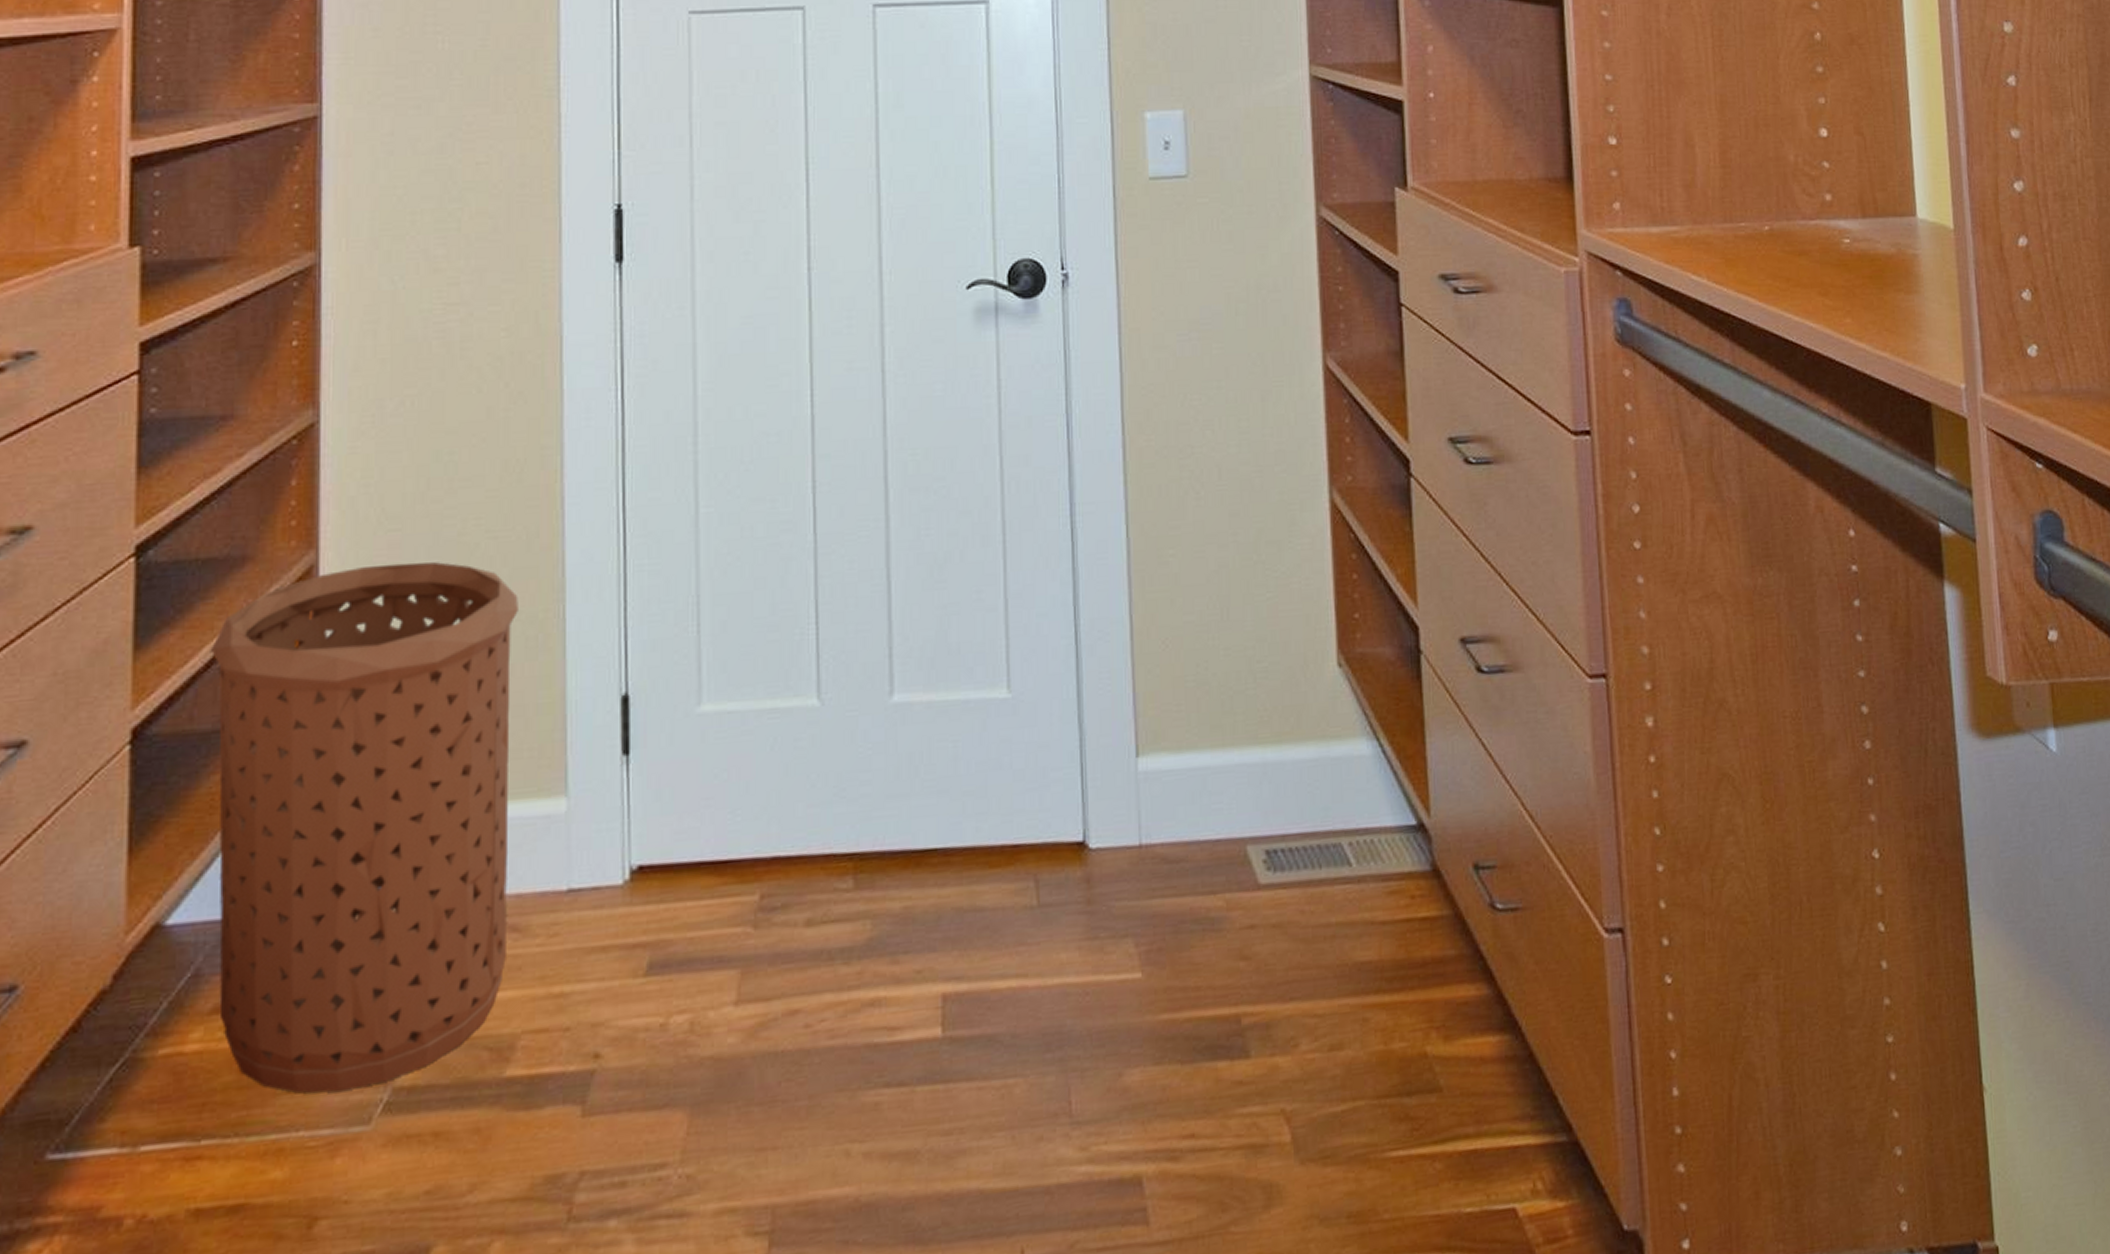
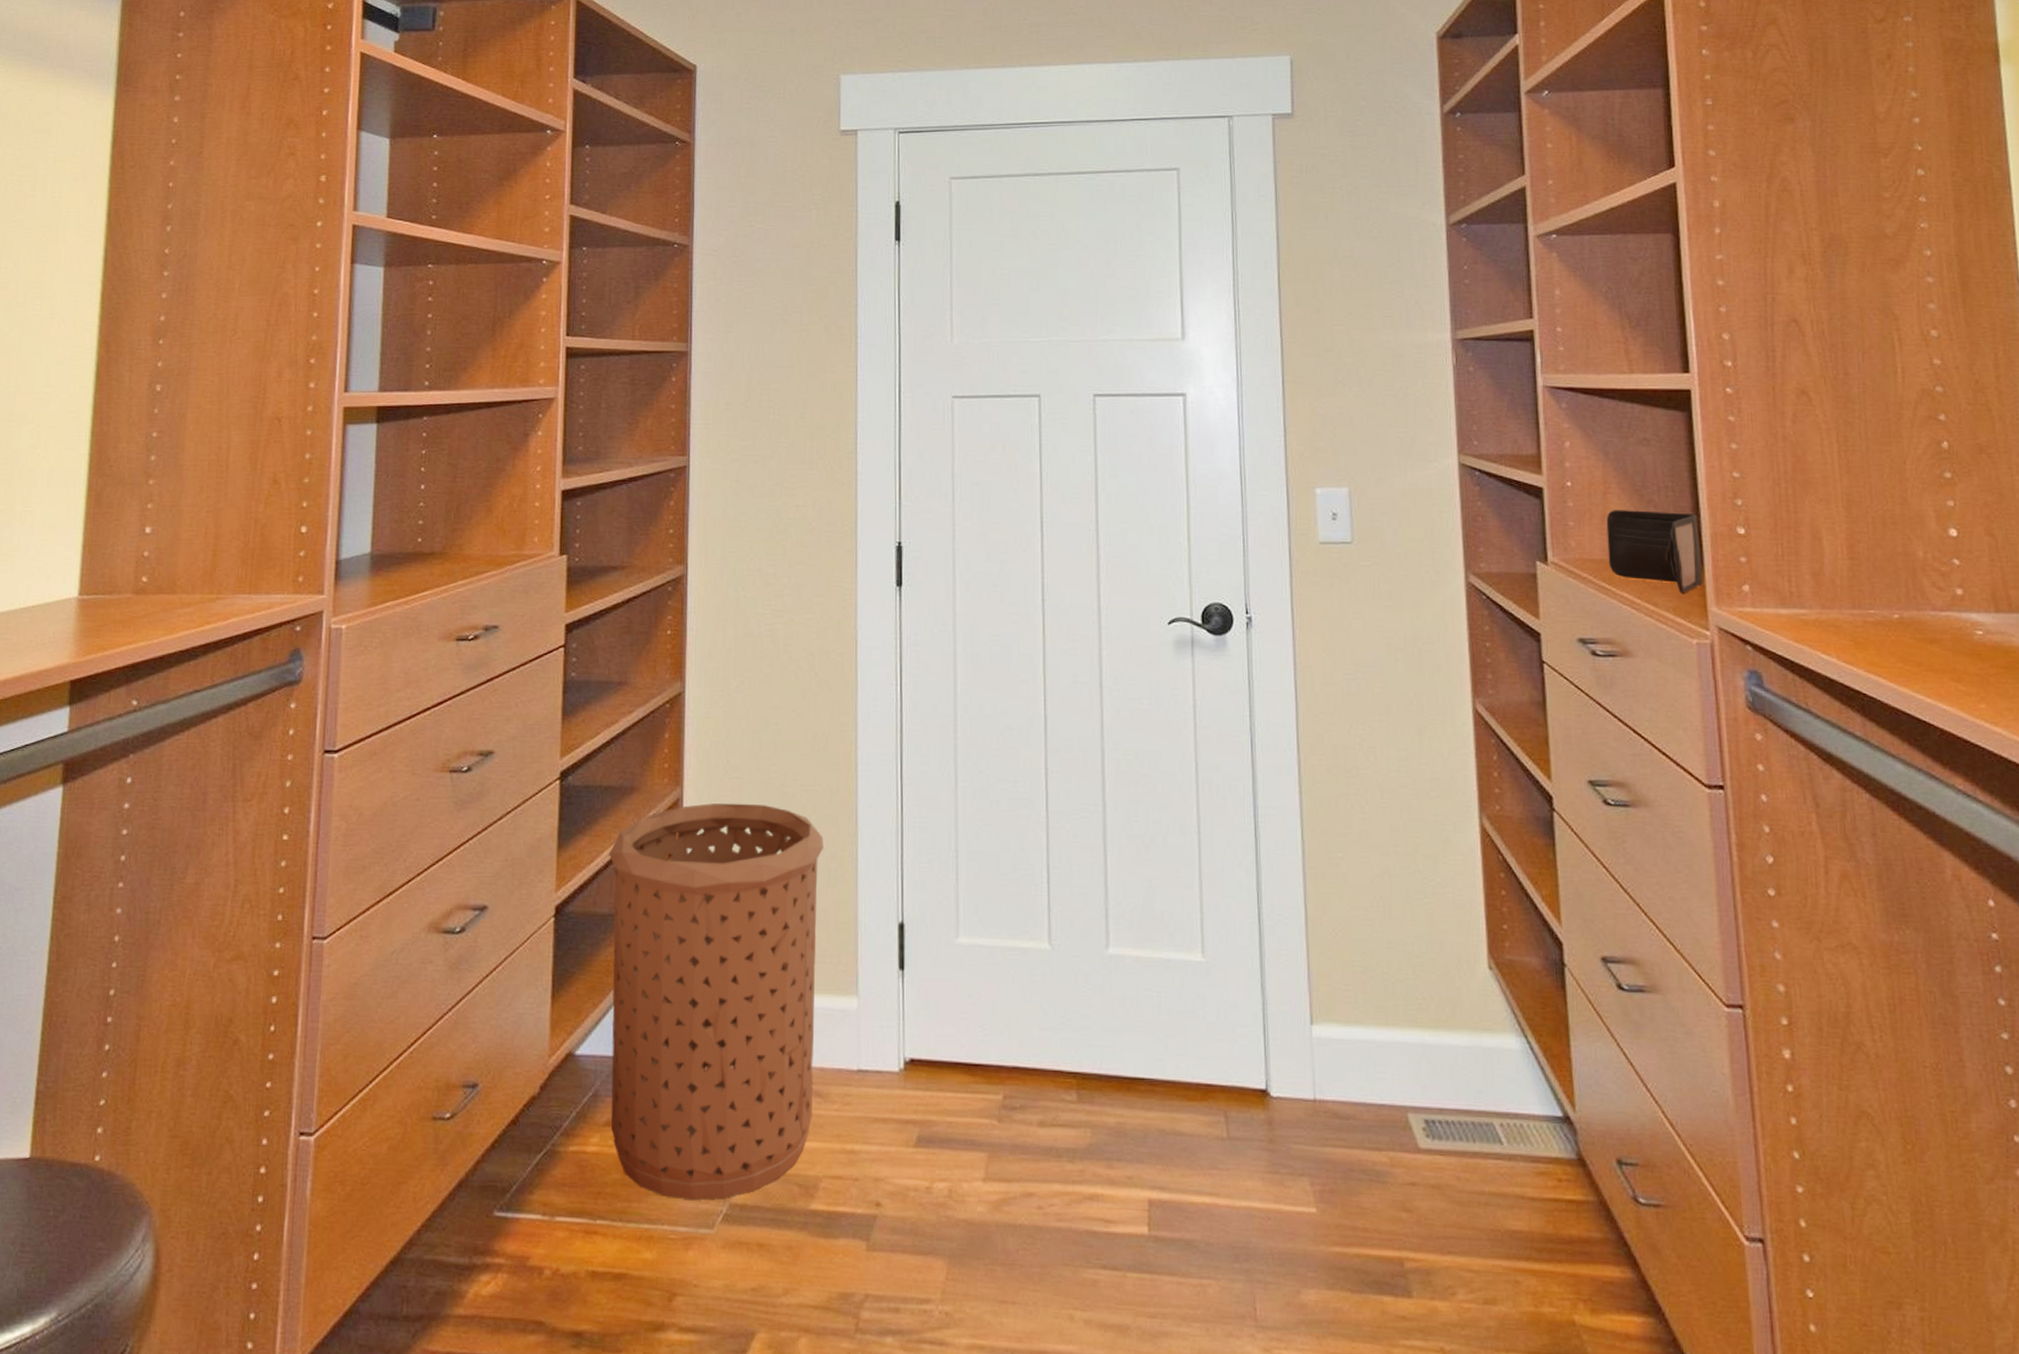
wallet: none [1471,122,1573,216] -> present [1606,510,1703,594]

